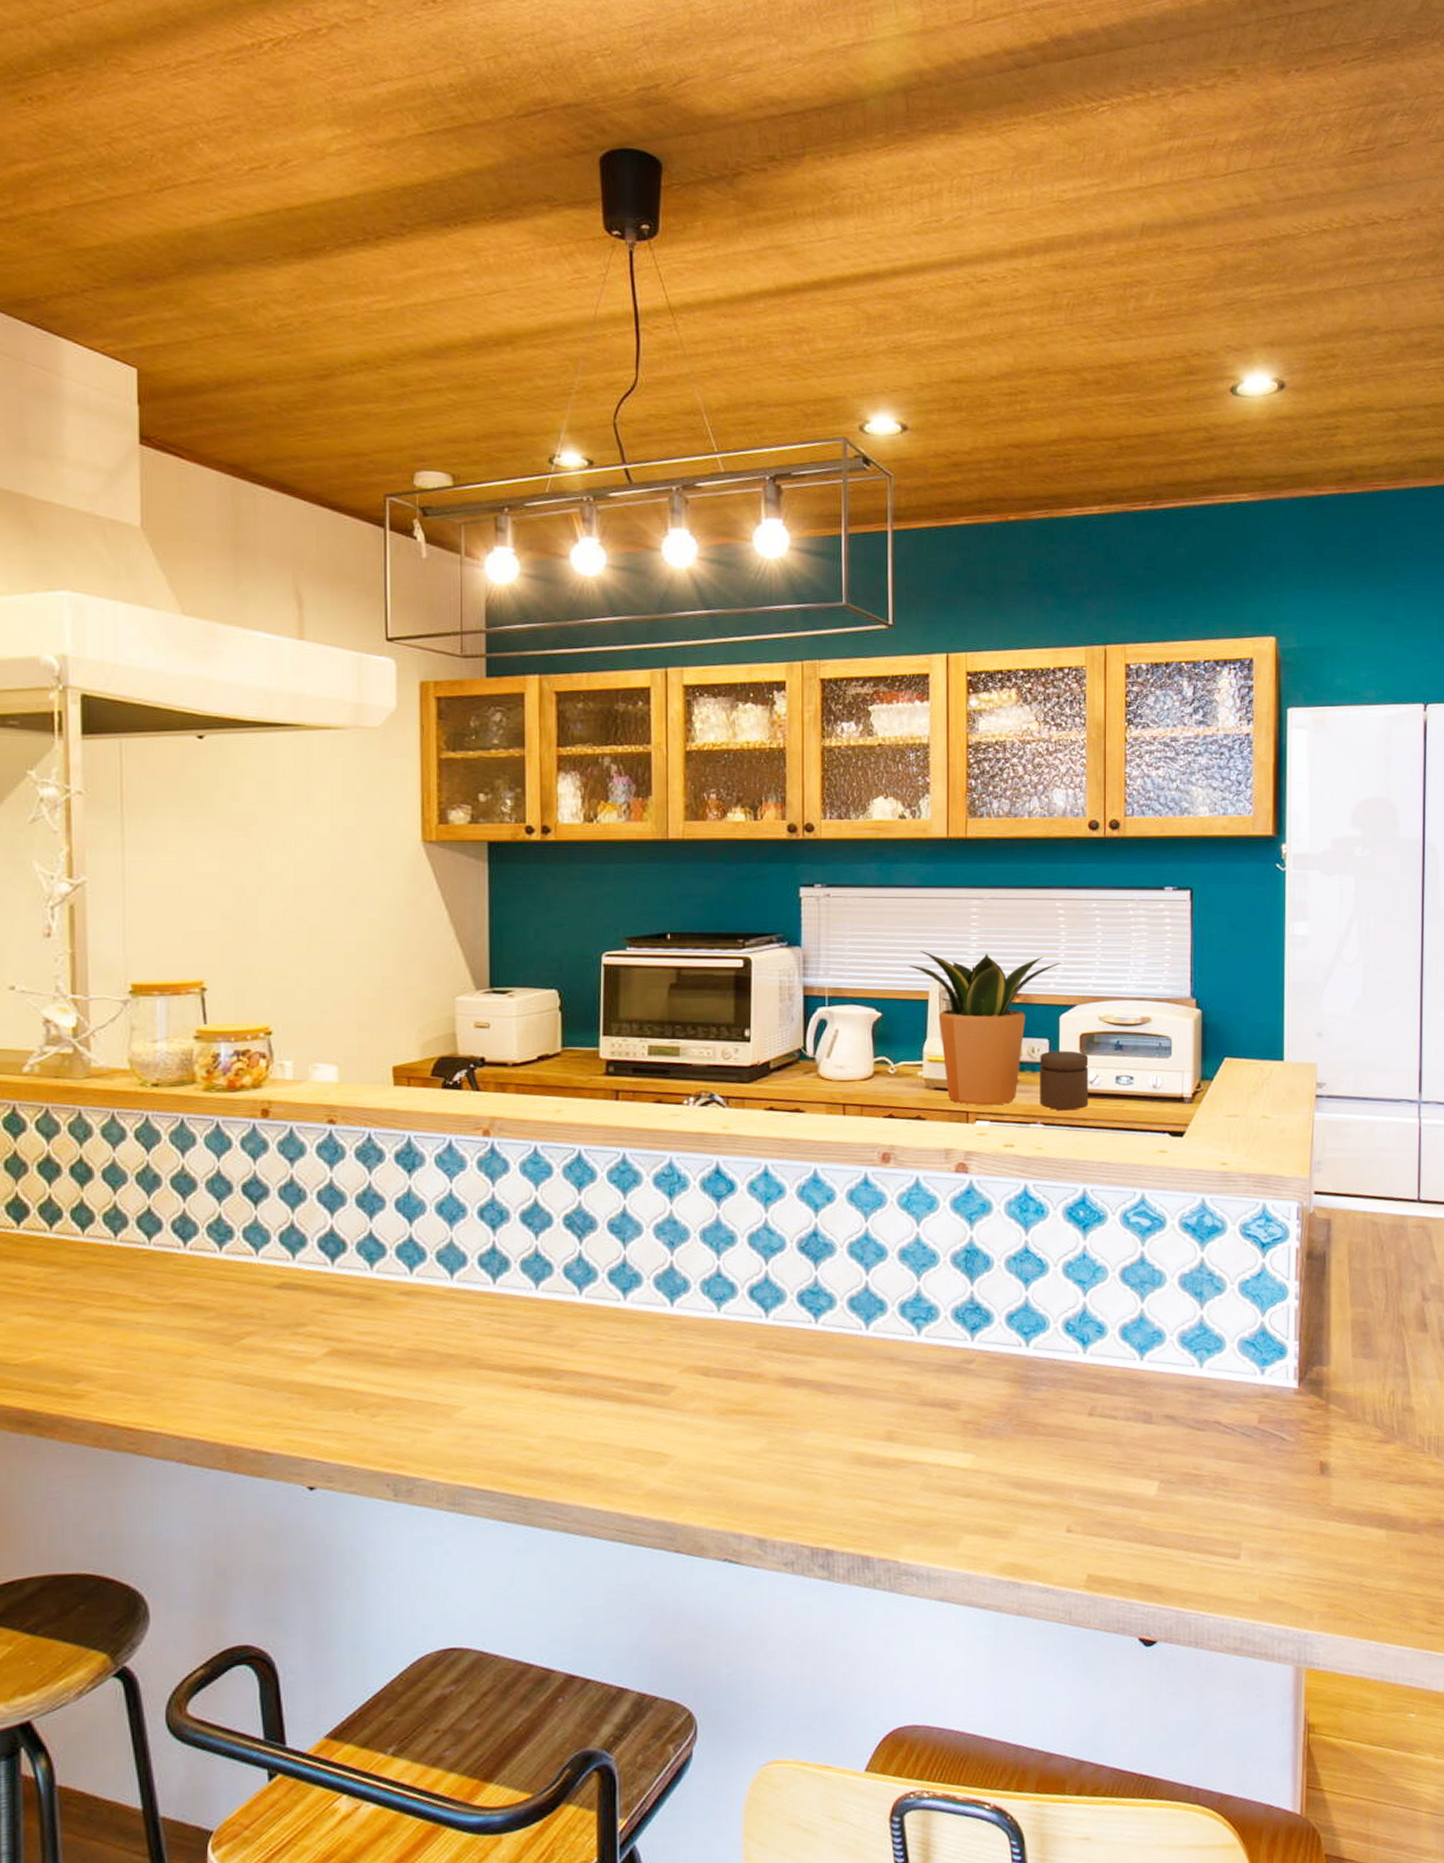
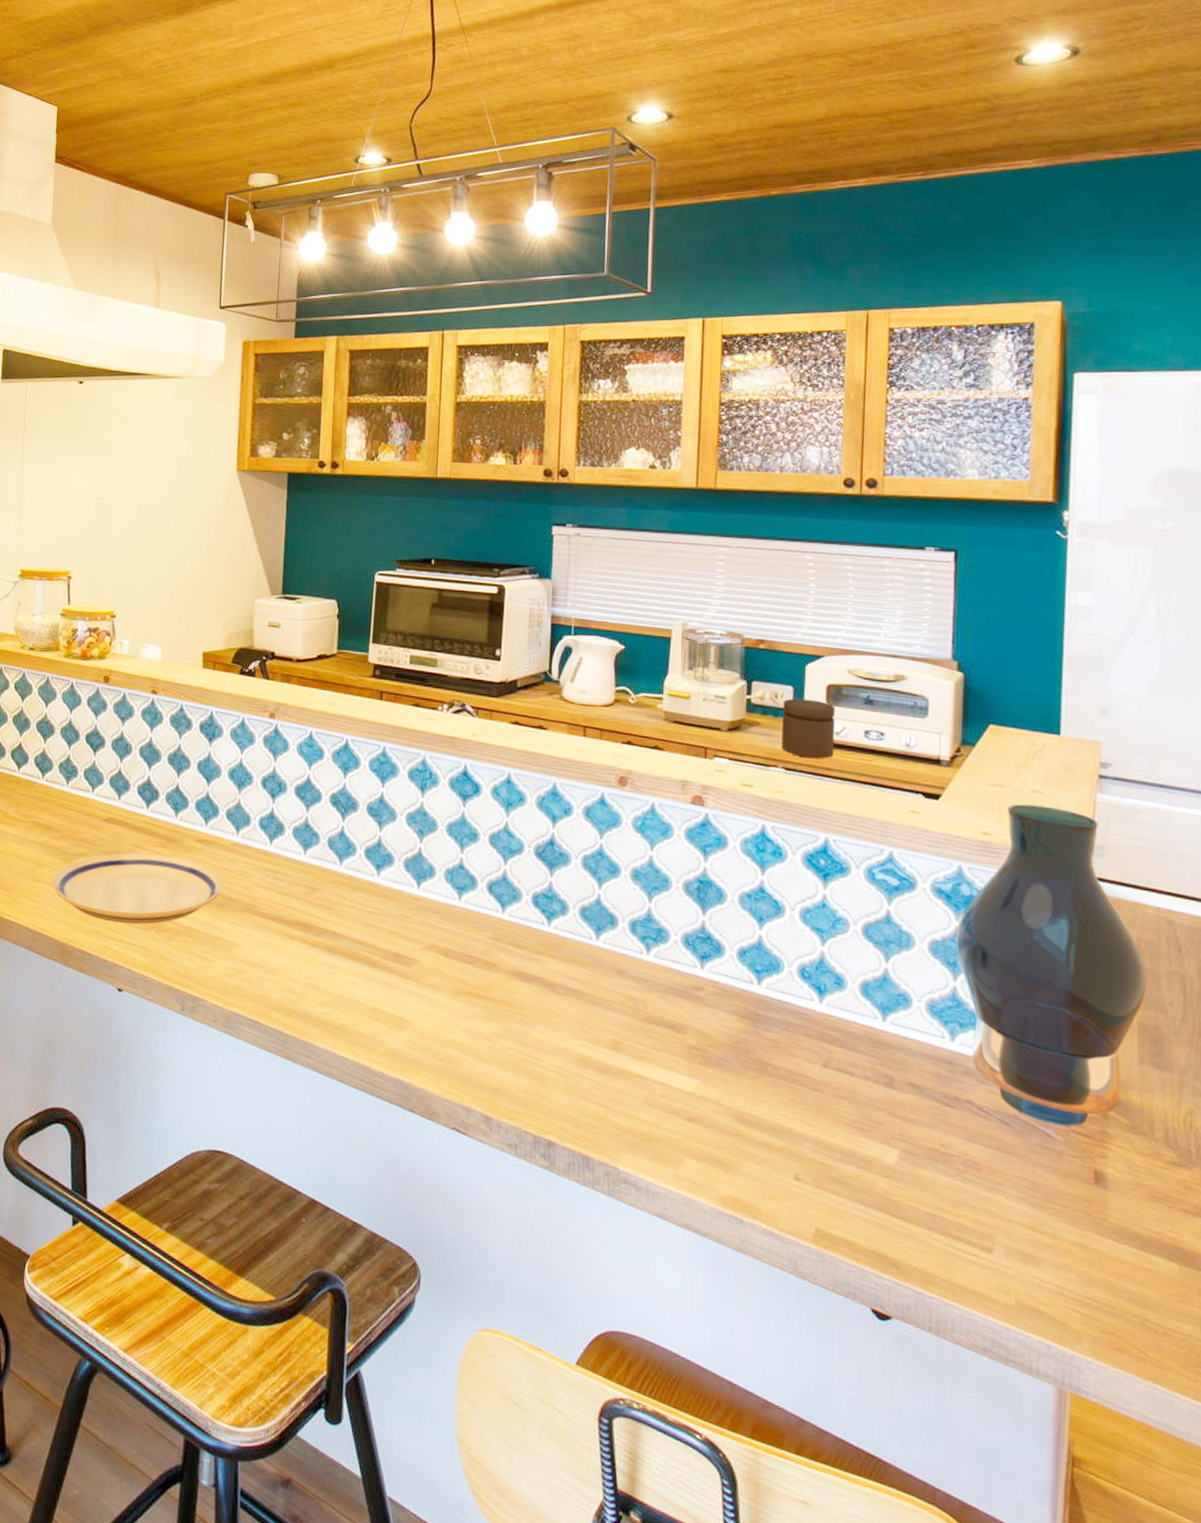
plate: none [209,1316,437,1409] -> present [52,852,223,924]
potted plant: present [909,951,1062,1106] -> none [653,592,811,745]
vase: none [1202,1130,1358,1428] -> present [956,804,1147,1127]

